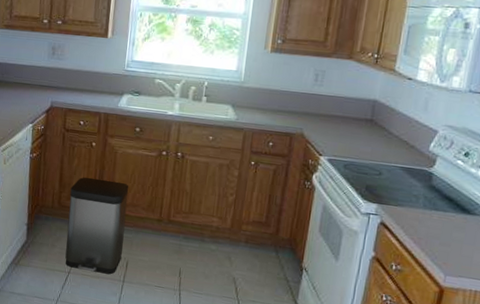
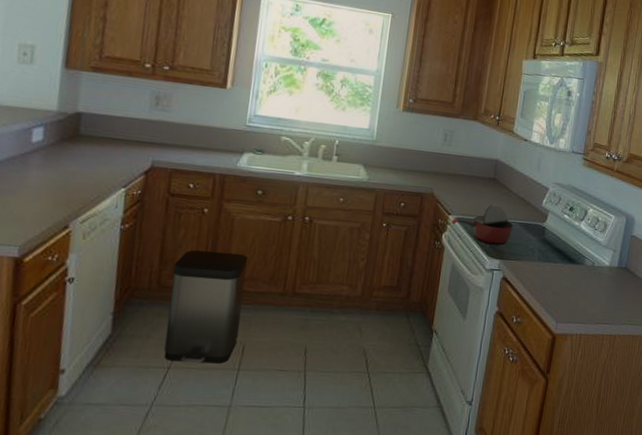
saucepan: none [323,145,394,190] -> present [452,203,514,246]

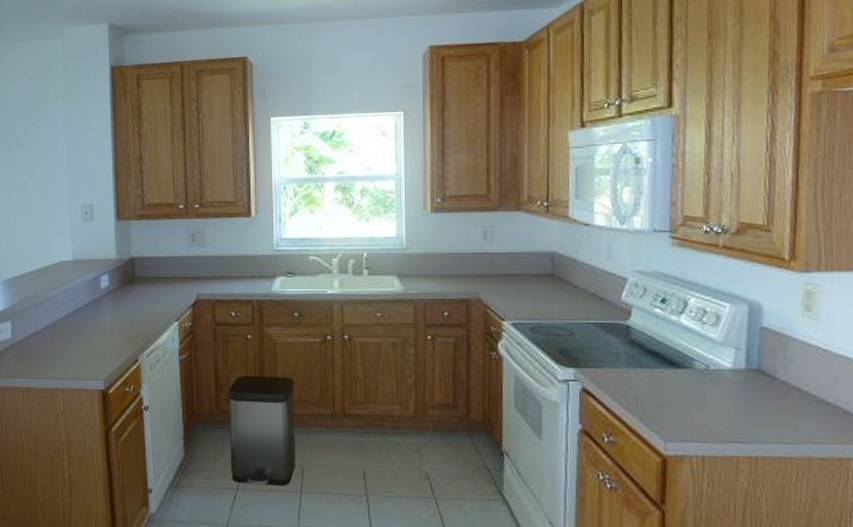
saucepan: present [452,203,514,246] -> none [507,303,587,352]

